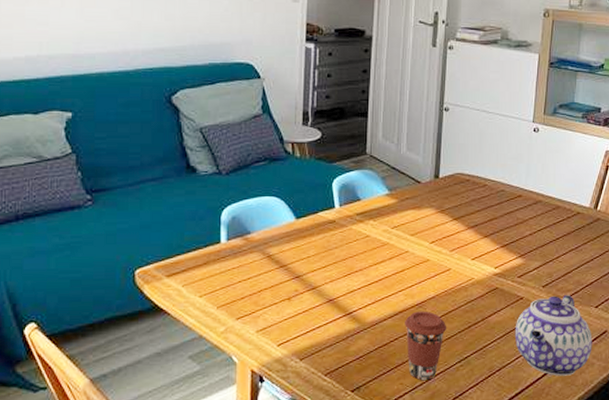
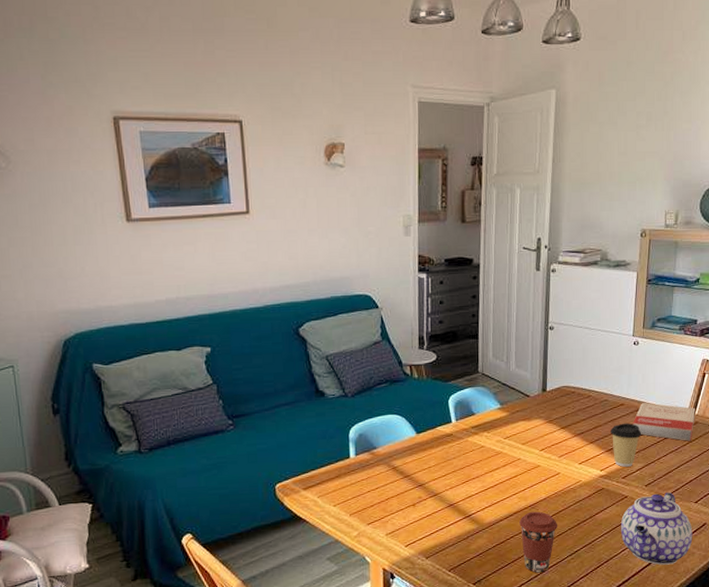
coffee cup: none [505,216,540,265] -> present [609,423,642,467]
book: none [530,195,597,239] -> present [632,403,695,441]

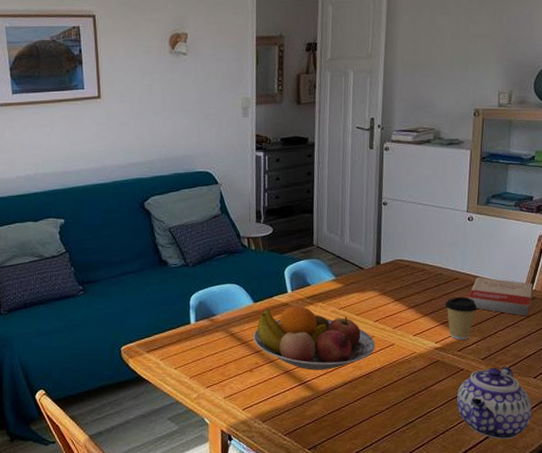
fruit bowl: none [416,436,540,503] -> present [253,306,375,370]
coffee cup: present [519,511,558,573] -> none [354,381,393,442]

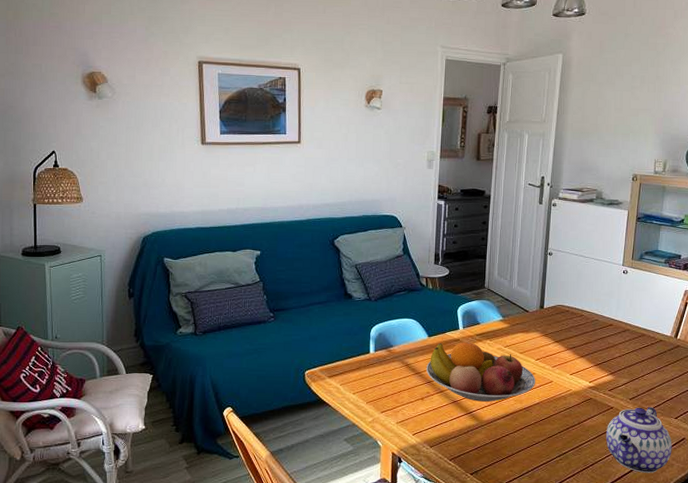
coffee cup: present [444,296,478,340] -> none [599,341,628,381]
book: present [467,277,533,316] -> none [619,325,677,362]

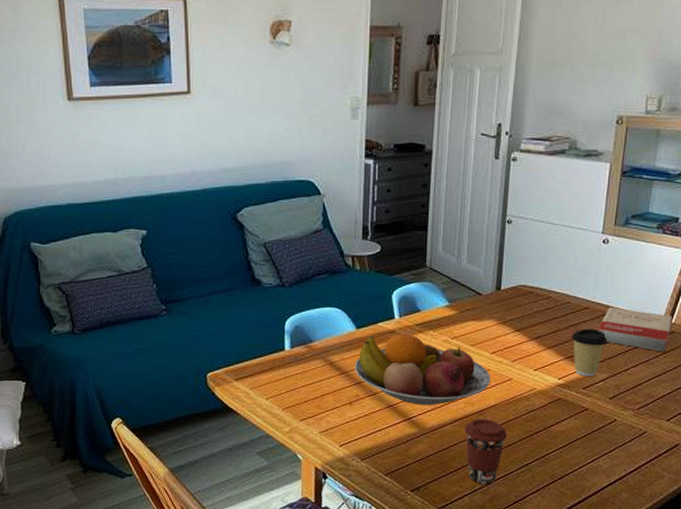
coffee cup: none [514,414,549,470] -> present [464,418,508,485]
coffee cup: none [599,341,628,381] -> present [570,328,608,376]
teapot: present [605,407,672,473] -> none [578,407,663,487]
book: none [619,325,677,362] -> present [597,308,672,352]

